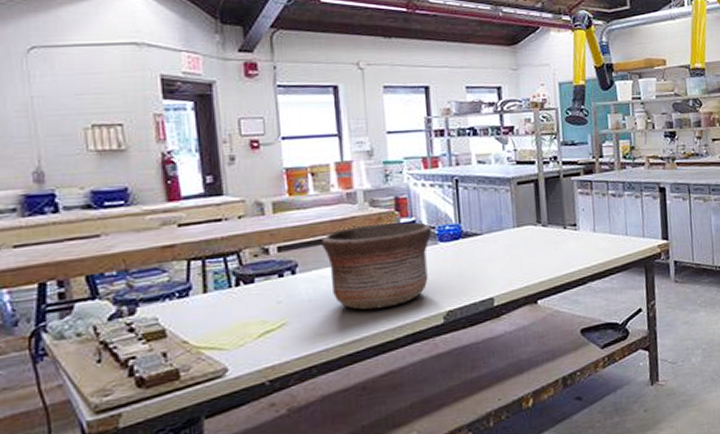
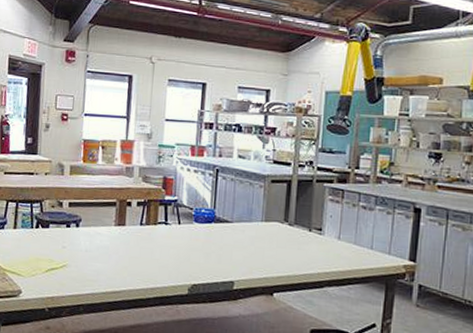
ceramic pot: present [322,222,432,311] -> none [101,196,190,271]

